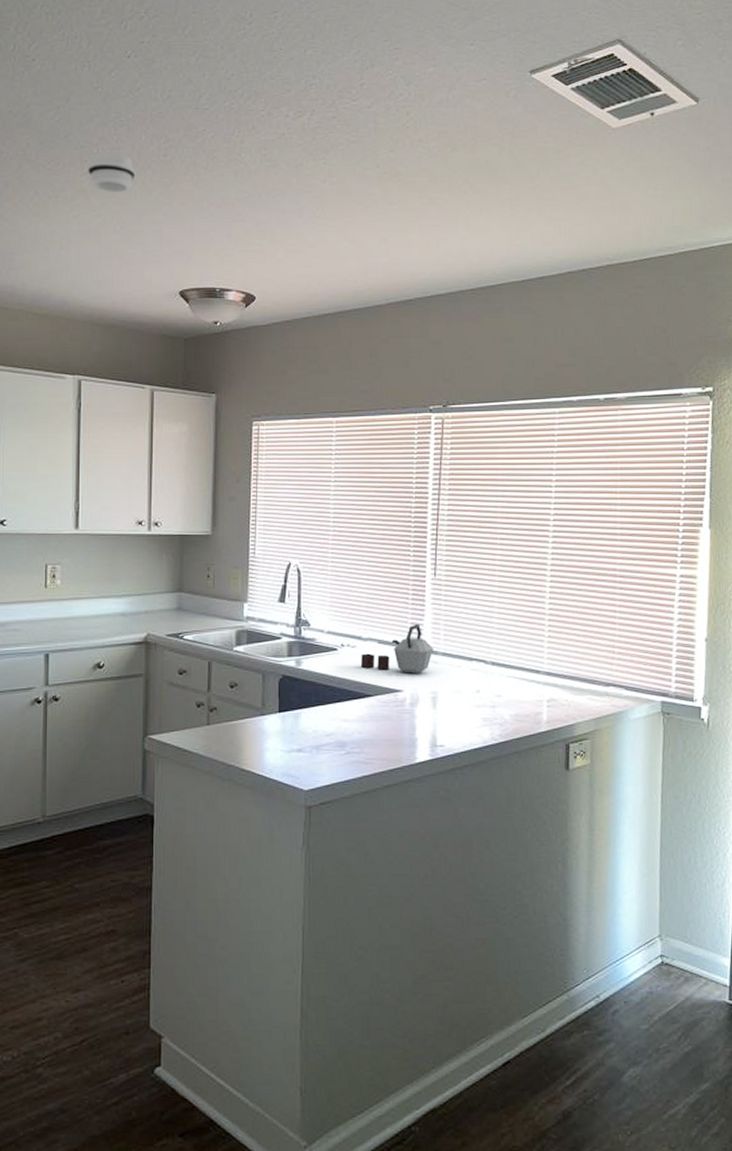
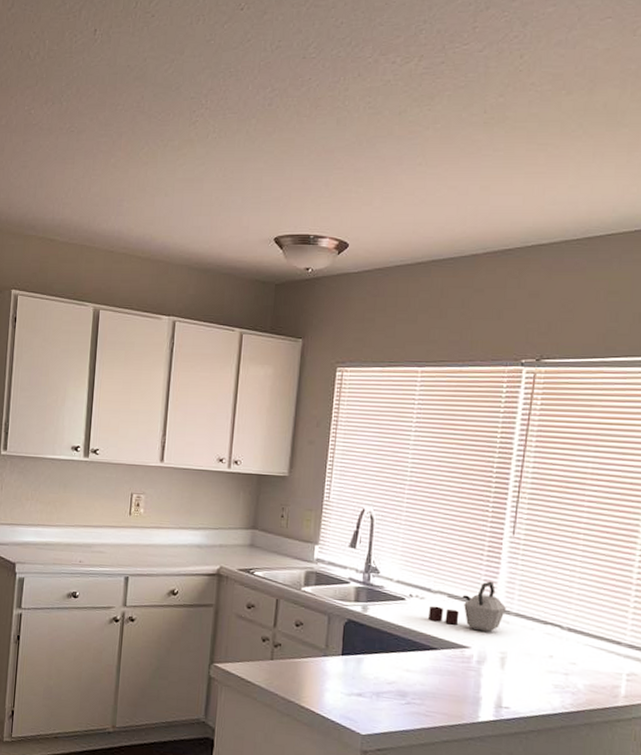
smoke detector: present [87,152,136,192] -> none [195,102,241,141]

